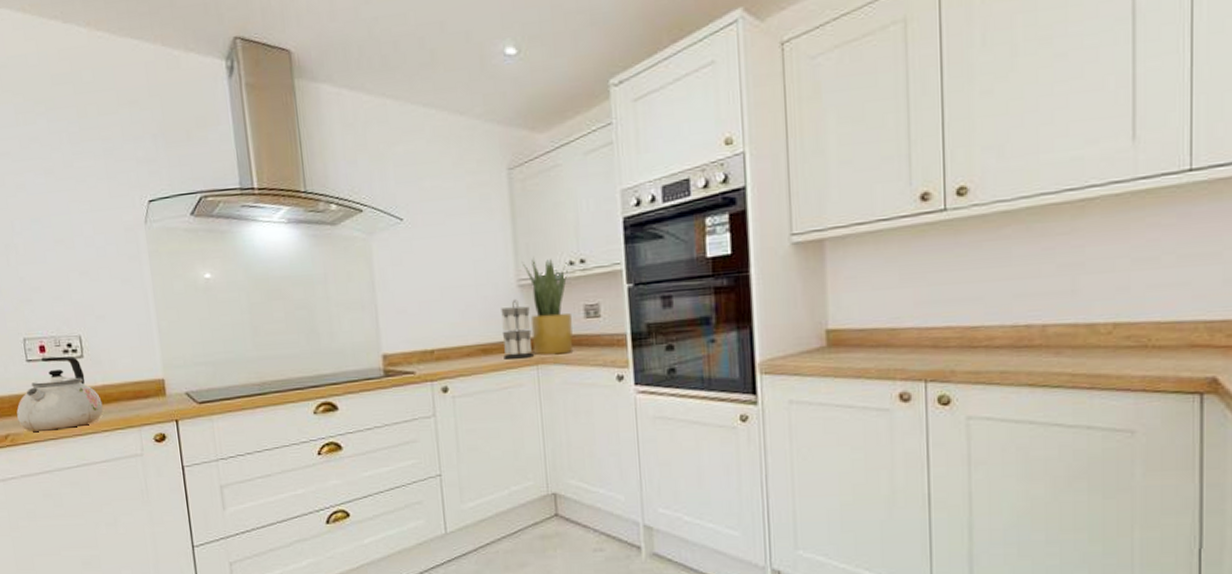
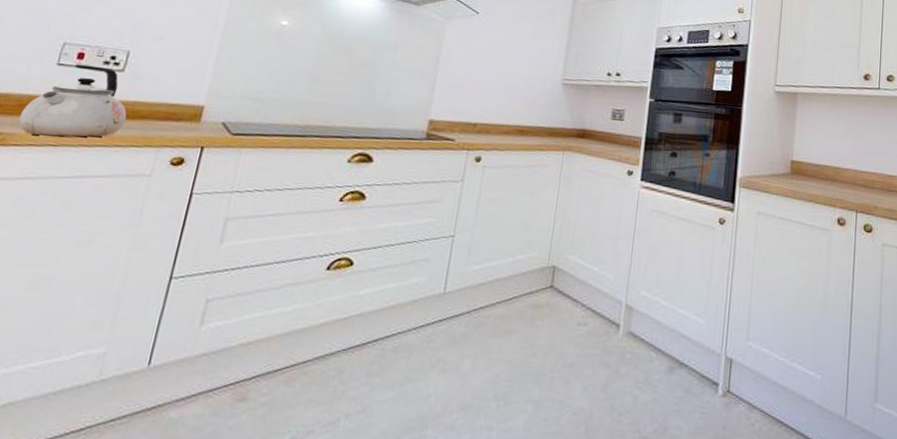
spice rack: present [501,299,534,360] -> none [536,94,568,144]
planter: present [523,257,573,356] -> none [563,64,607,146]

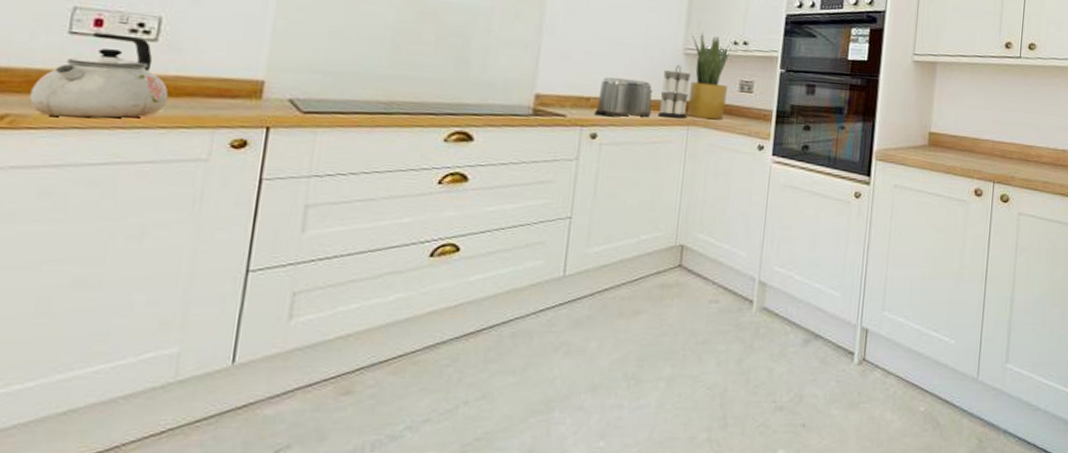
toaster: none [479,105,533,143] -> present [593,77,653,118]
spice rack: none [536,94,568,144] -> present [658,65,691,119]
planter: none [563,64,607,146] -> present [687,32,733,120]

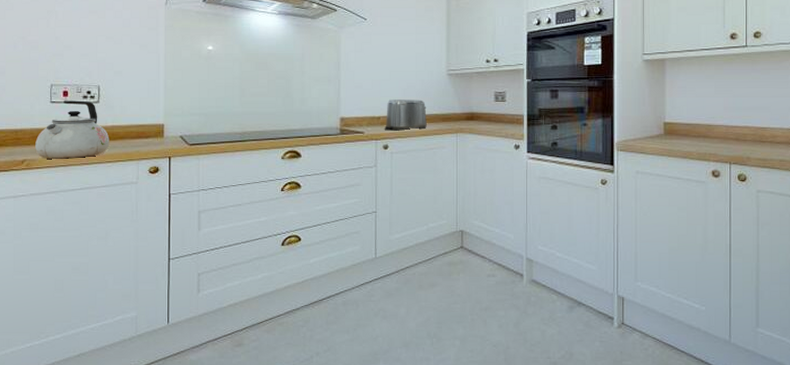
spice rack: present [658,65,691,119] -> none [432,84,455,129]
planter: present [687,32,733,120] -> none [452,55,486,127]

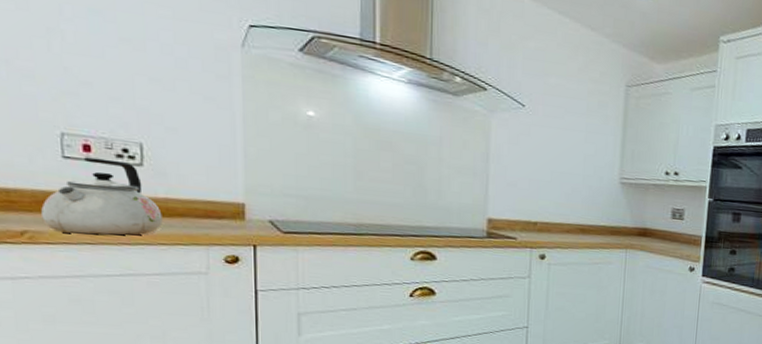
toaster: present [384,100,427,131] -> none [541,204,594,242]

